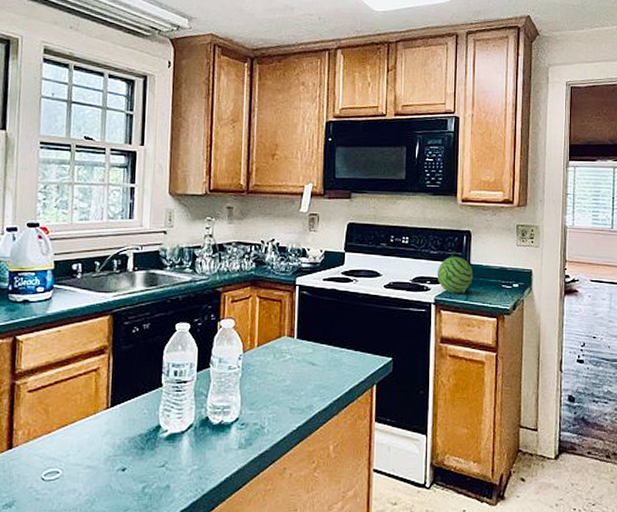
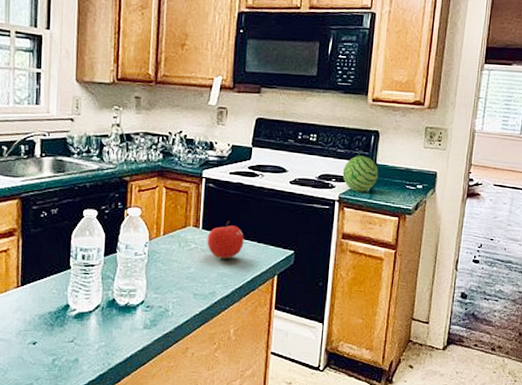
fruit: none [302,328,340,370] -> present [207,220,244,259]

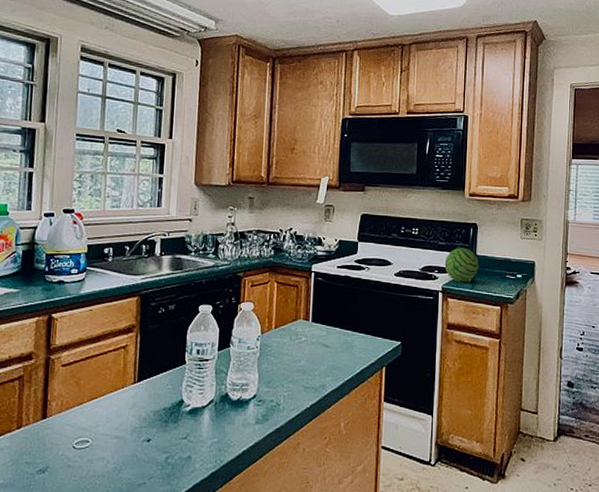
fruit: present [207,220,244,259] -> none [316,313,352,352]

